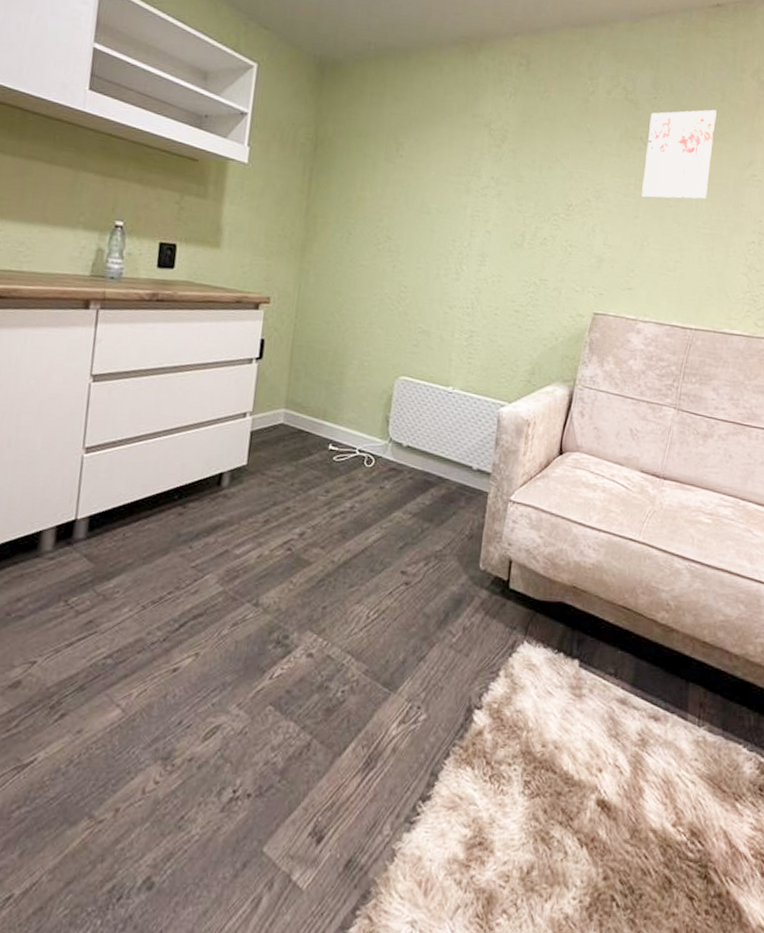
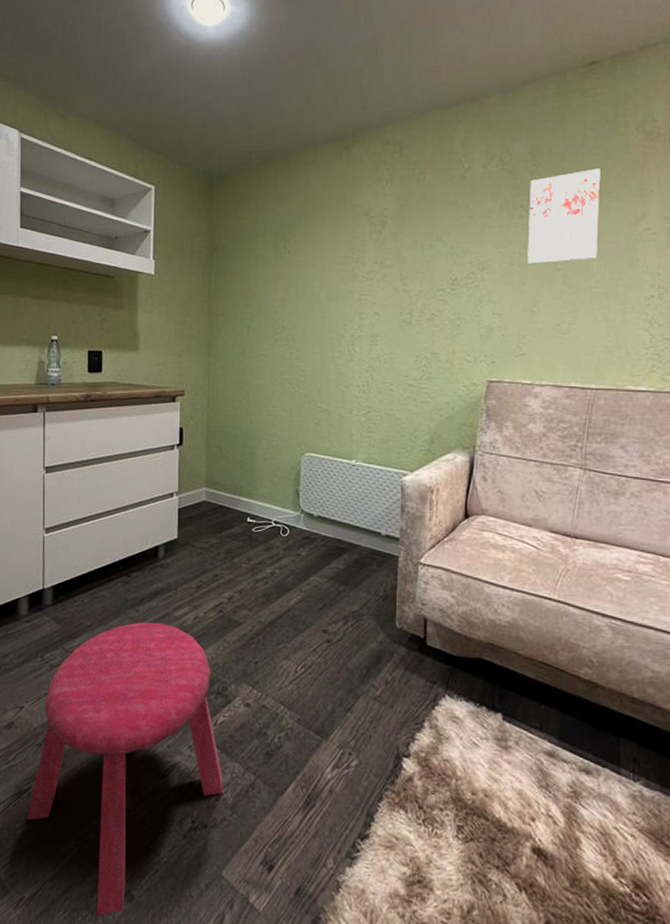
stool: none [26,560,274,910] -> present [27,622,223,916]

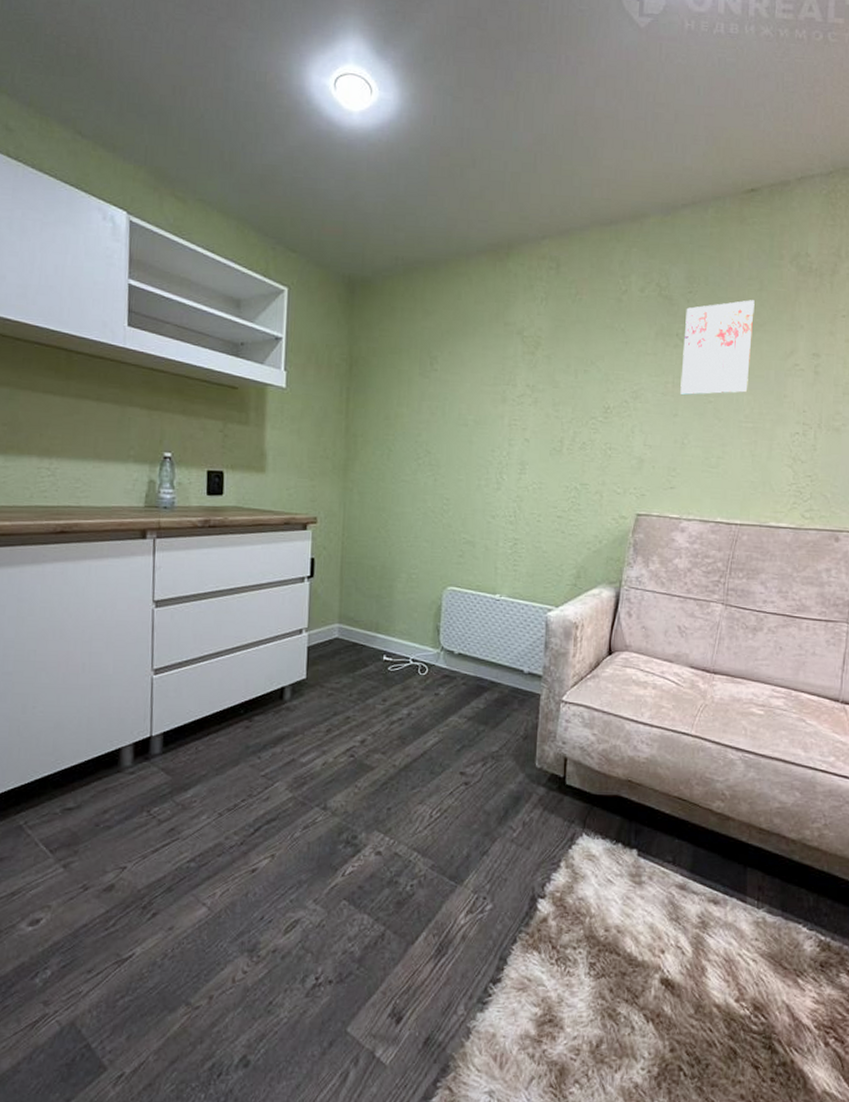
stool: present [27,622,223,916] -> none [129,770,351,1085]

